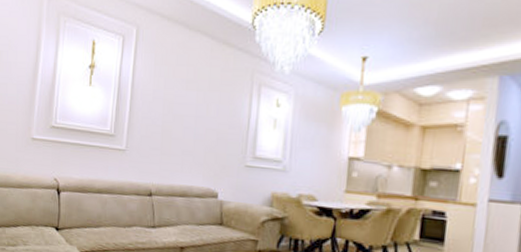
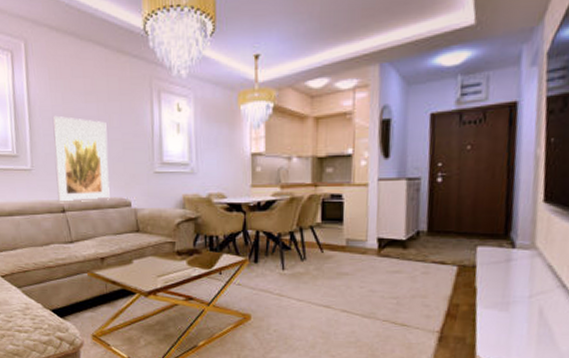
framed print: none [145,100,204,189] -> present [52,115,110,204]

